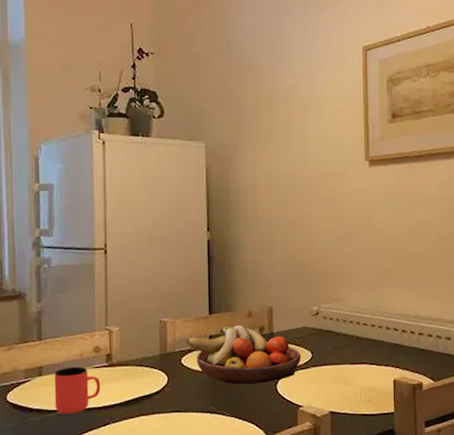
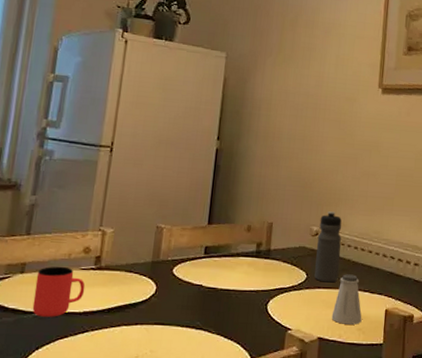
fruit bowl: present [186,325,301,385] -> none [180,238,296,302]
water bottle: none [318,290,344,359] -> present [314,211,342,283]
saltshaker: none [340,349,371,397] -> present [331,274,362,325]

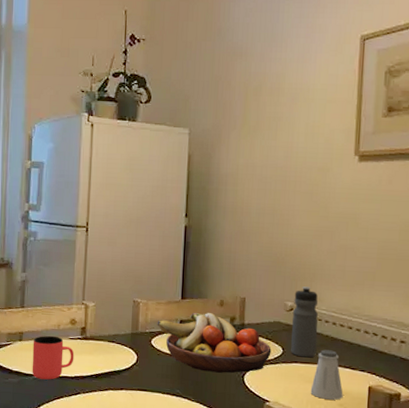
fruit bowl: none [180,238,296,302] -> present [157,312,272,373]

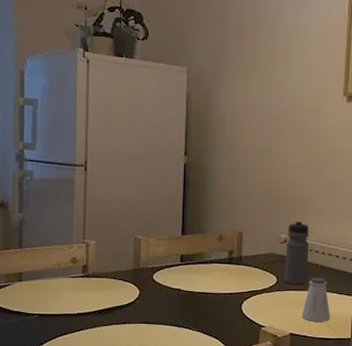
cup: present [32,335,75,380] -> none [33,275,77,318]
fruit bowl: present [157,312,272,373] -> none [158,247,267,303]

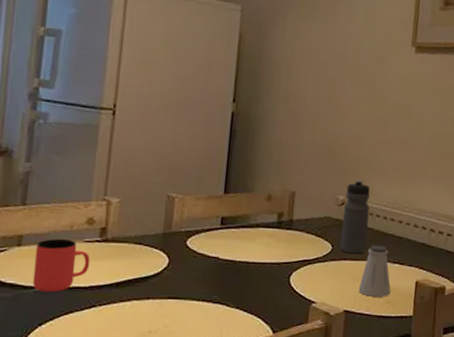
cup: none [33,275,77,318] -> present [32,238,91,292]

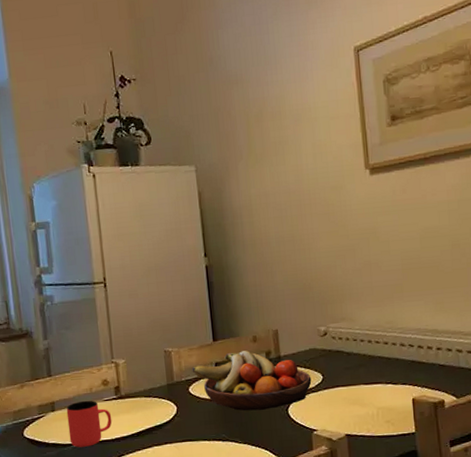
fruit bowl: none [194,208,320,274] -> present [192,350,312,411]
water bottle: present [340,179,370,254] -> none [326,308,357,381]
saltshaker: present [358,245,391,297] -> none [356,368,389,419]

